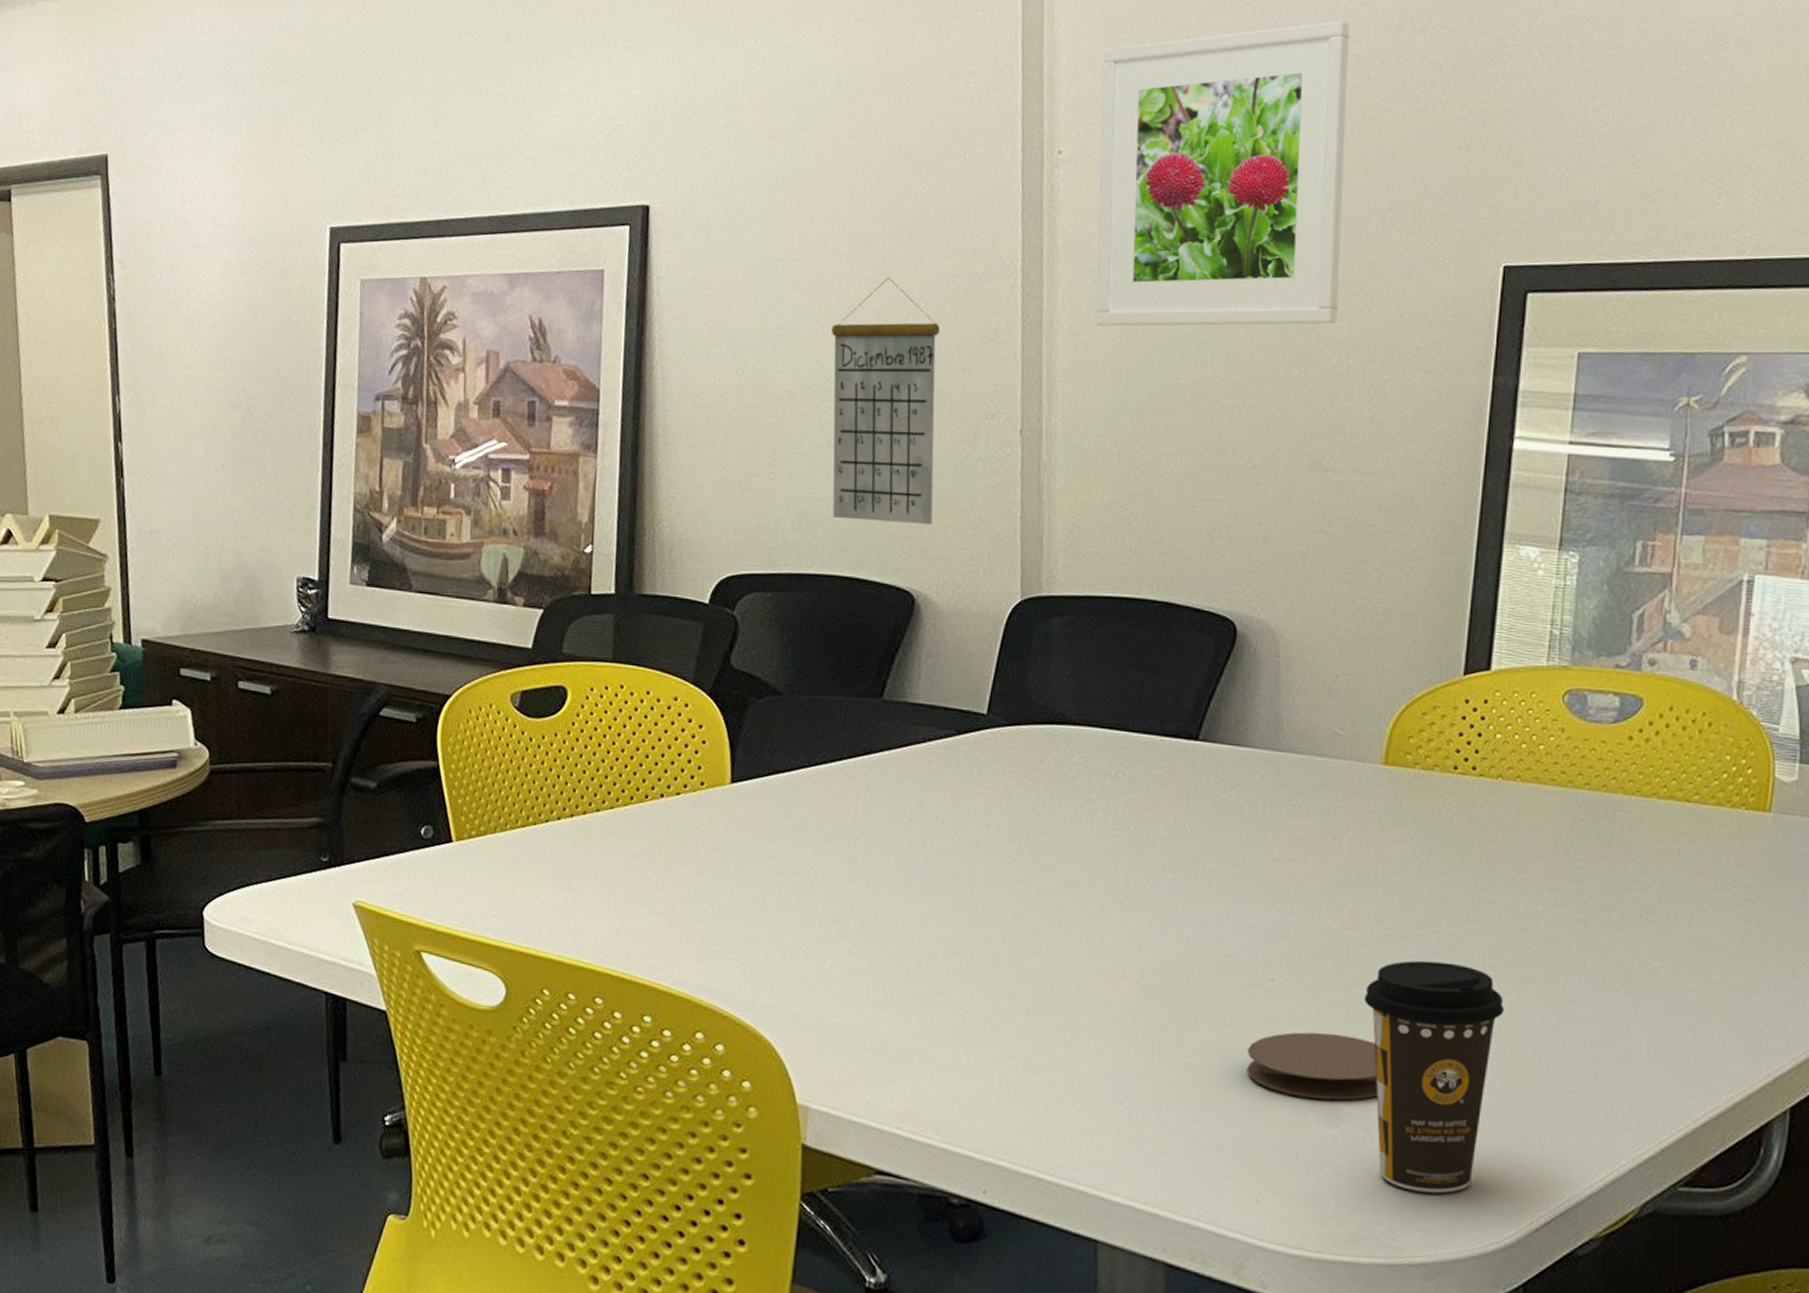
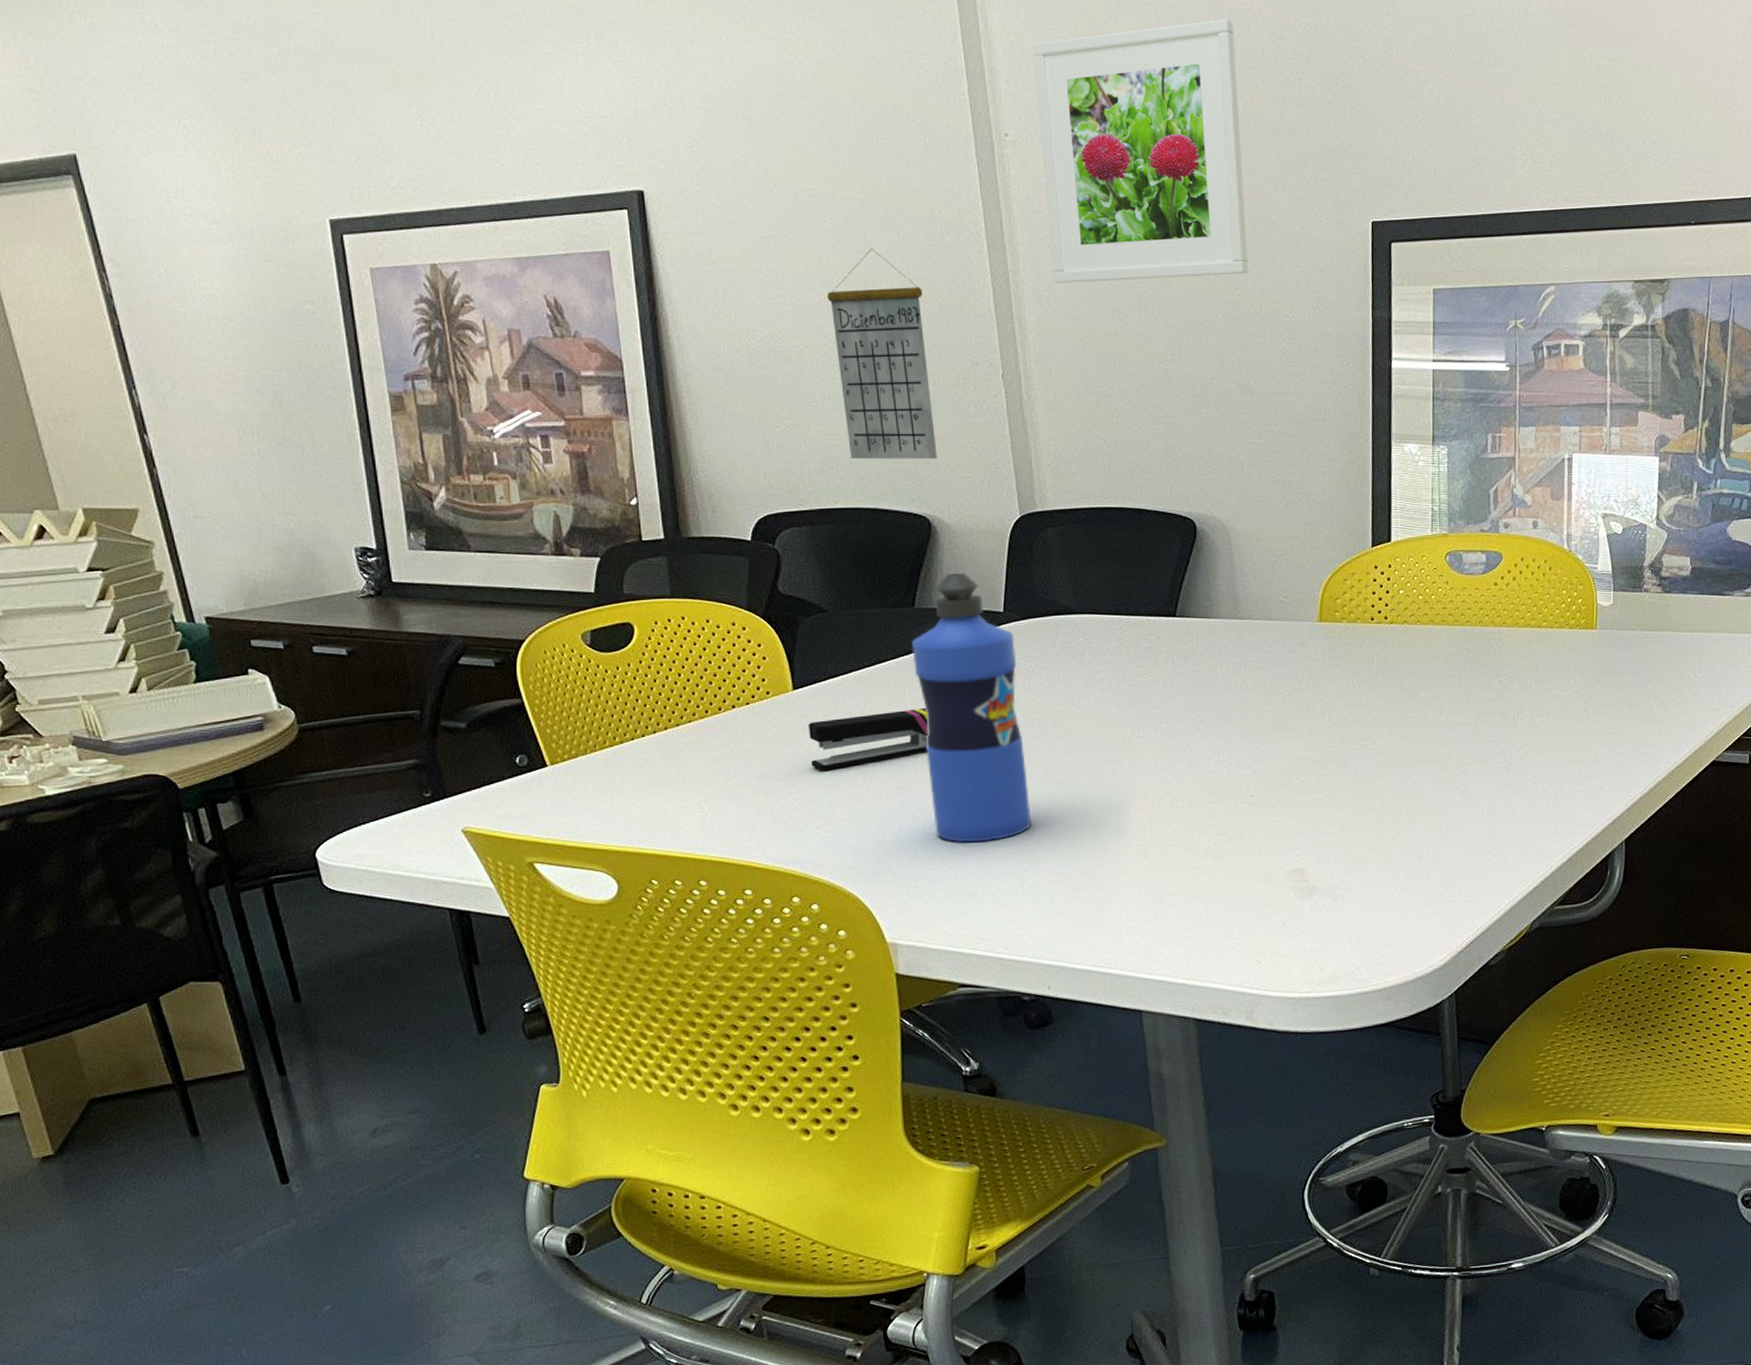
stapler: none [739,820,882,884] -> present [808,707,929,771]
water bottle: none [872,662,997,996] -> present [912,573,1032,843]
coaster: present [1246,1032,1379,1101] -> none [1240,830,1340,881]
coffee cup: present [1364,960,1504,1194] -> none [1322,766,1424,938]

